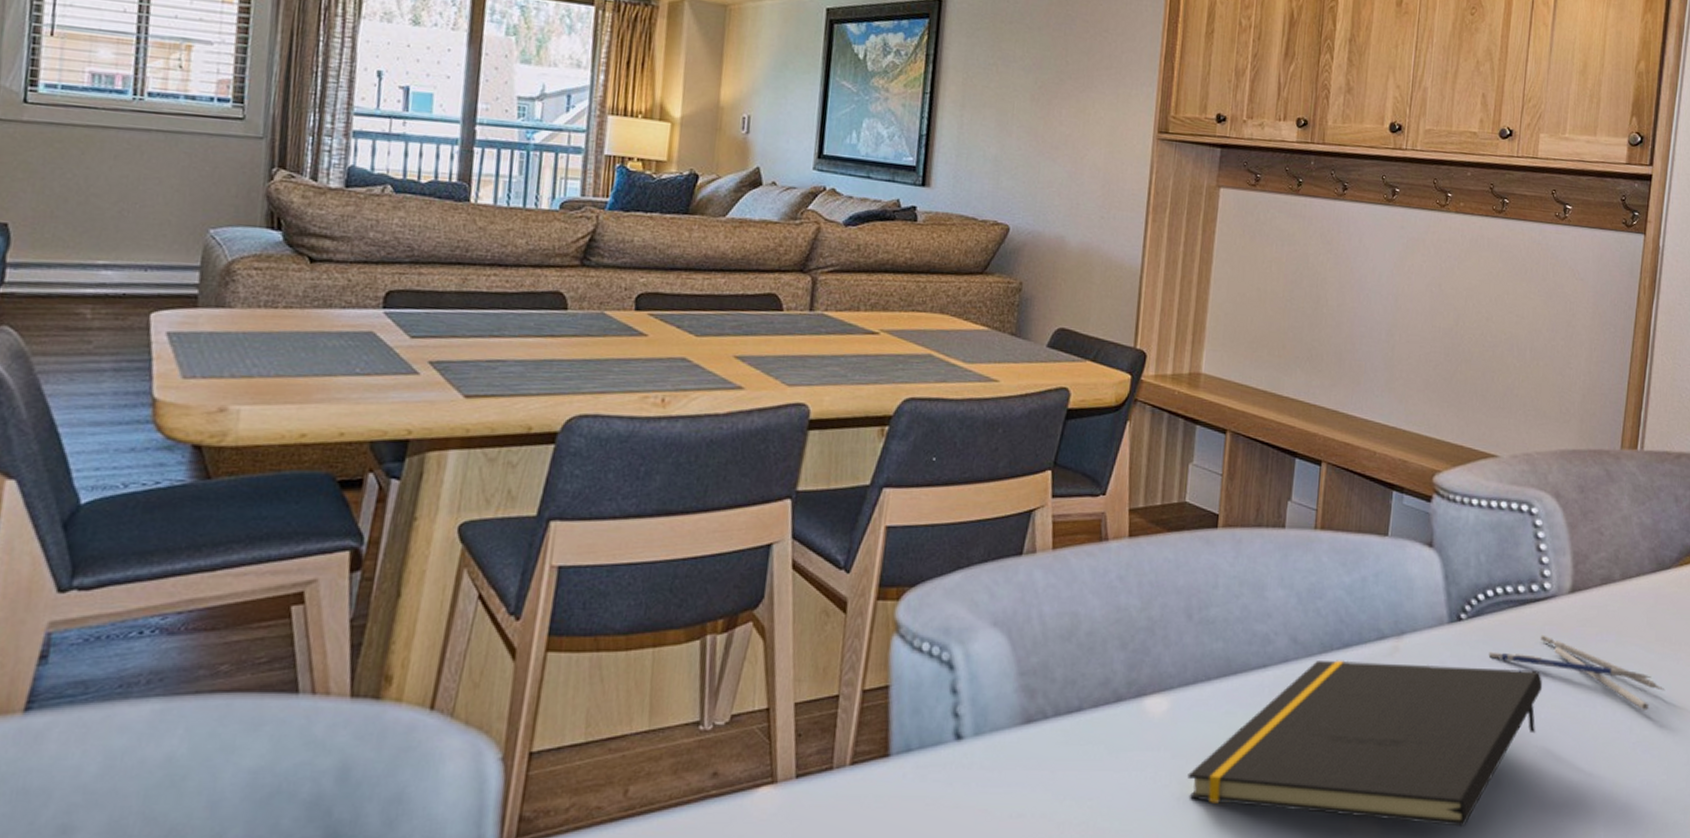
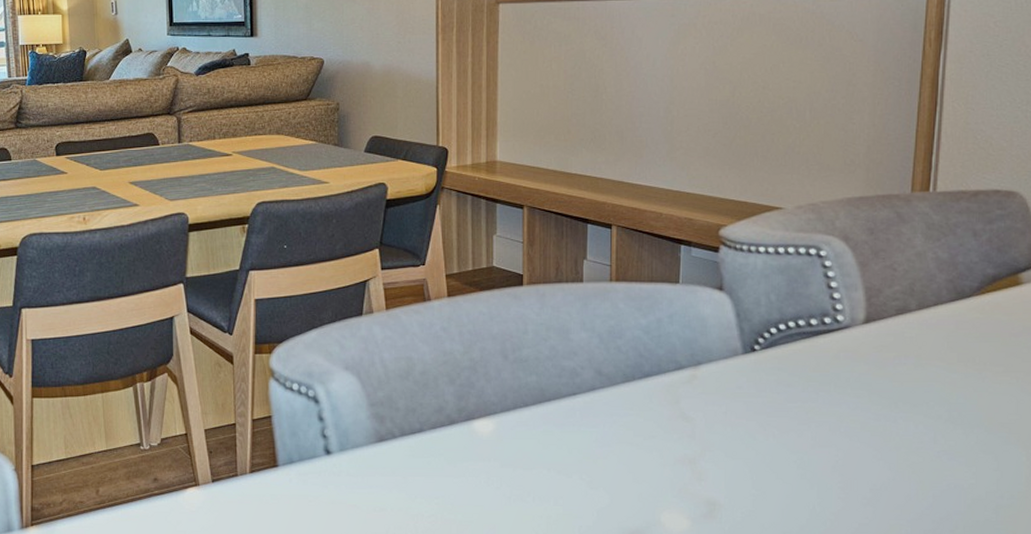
notepad: present [1187,660,1543,827] -> none [515,387,841,522]
pen: present [1488,635,1665,710] -> none [784,360,971,423]

